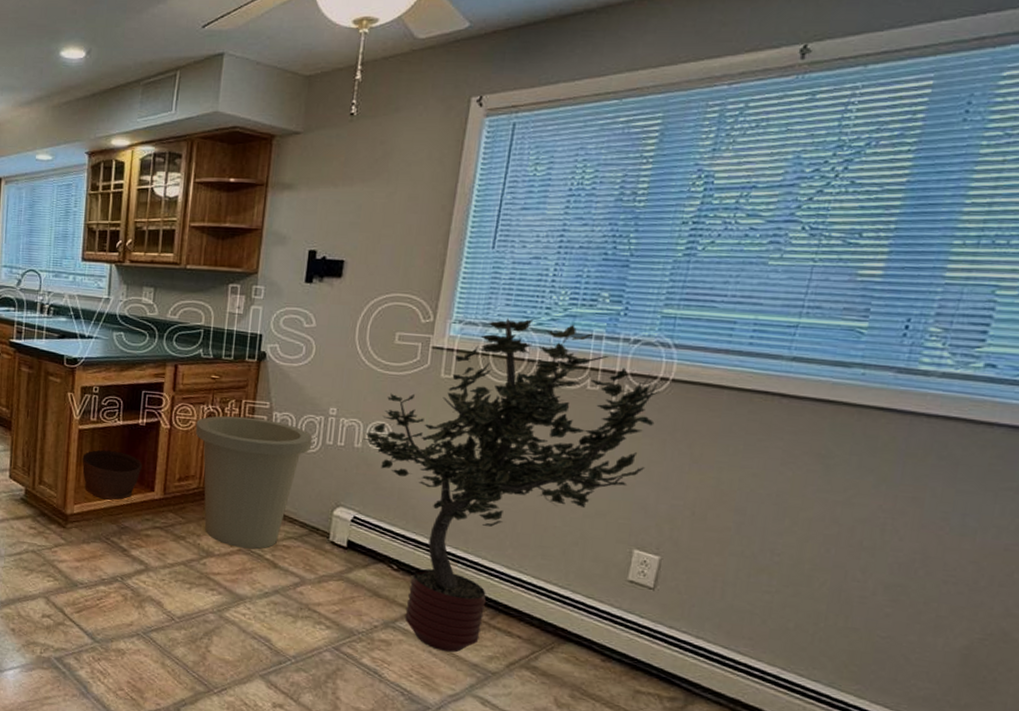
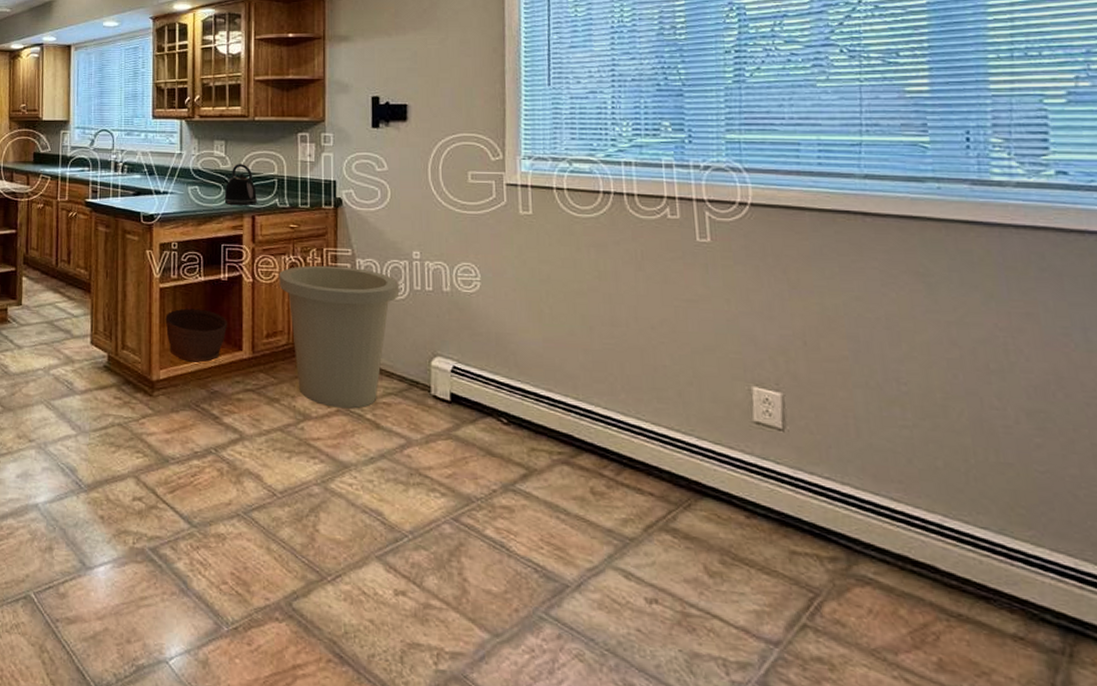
kettle: none [148,312,182,354] -> present [224,164,258,205]
potted tree: present [363,318,660,653] -> none [451,151,745,517]

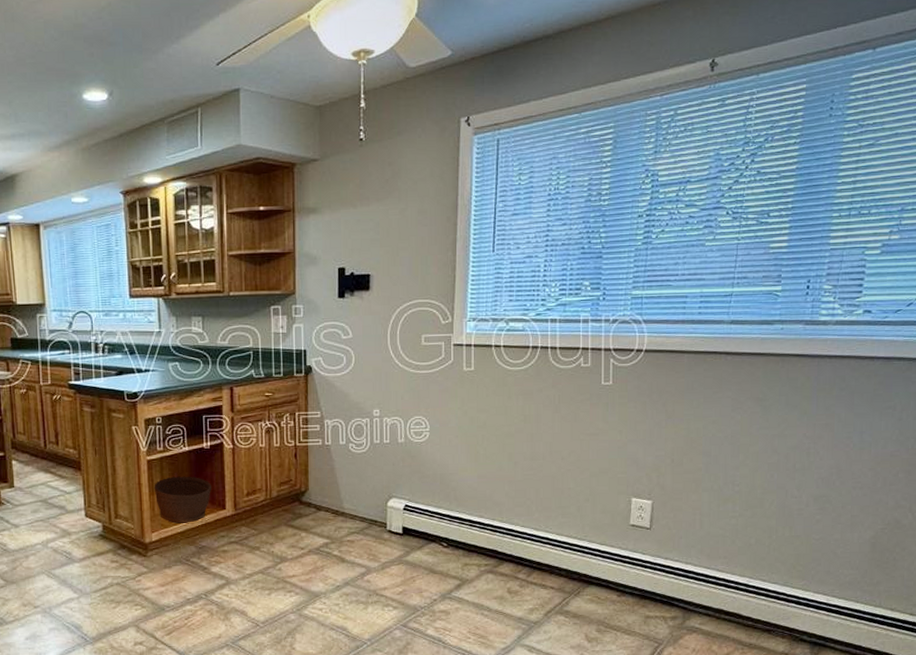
kettle: present [224,164,258,205] -> none [203,338,235,378]
trash can: present [279,265,400,409] -> none [256,427,362,549]

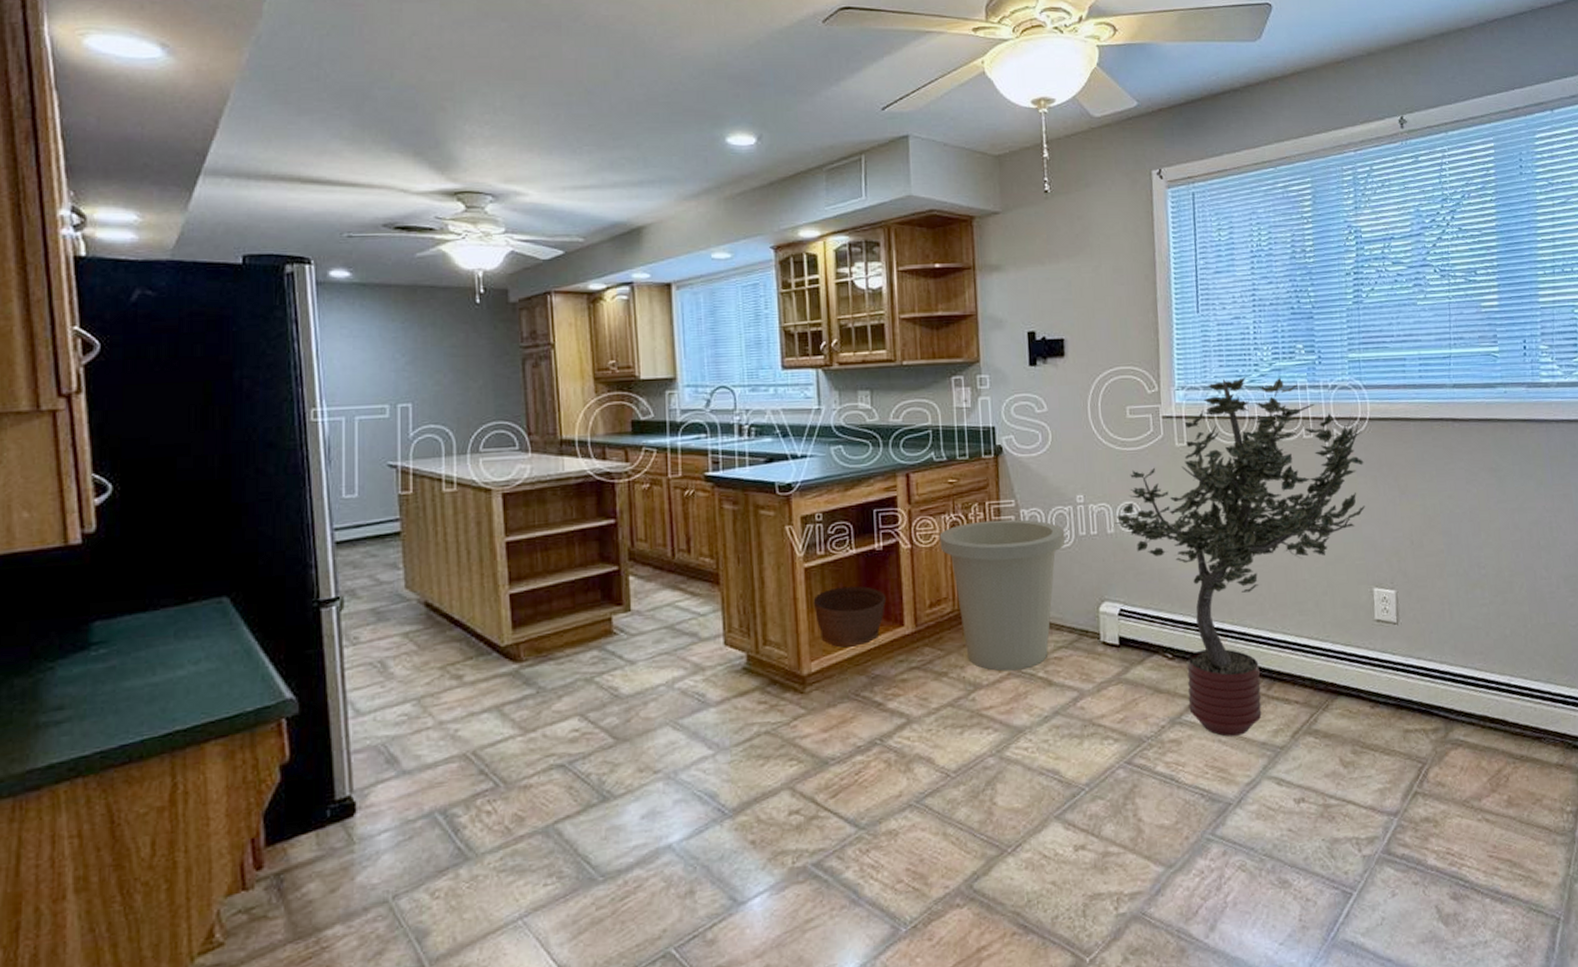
trash can: none [256,427,362,549] -> present [939,519,1066,672]
potted tree: none [405,311,637,611] -> present [1115,377,1366,737]

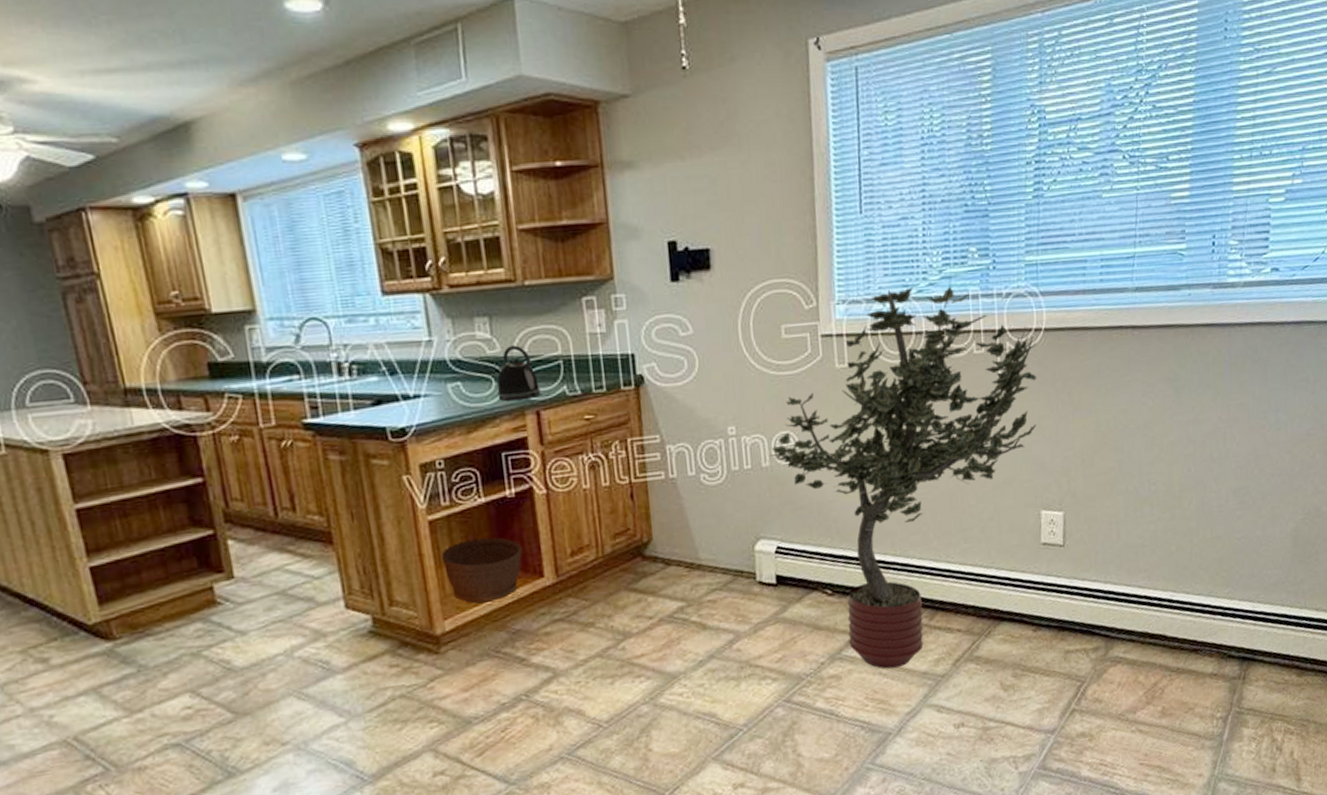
kettle: none [873,416,912,464] -> present [497,345,541,401]
trash can: present [939,519,1066,672] -> none [577,456,717,618]

